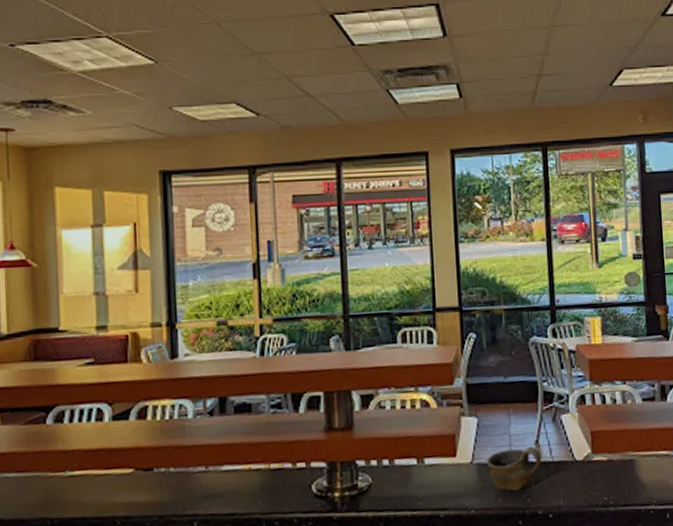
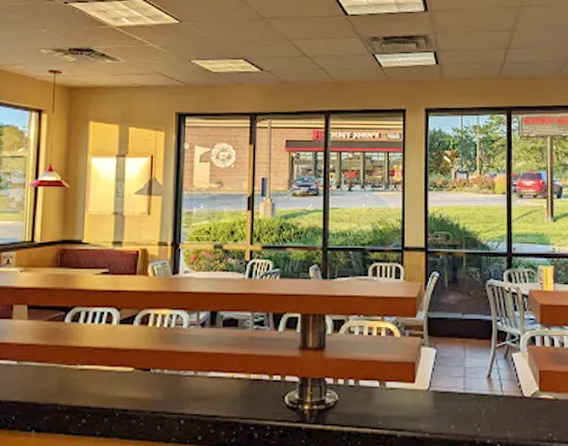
cup: present [486,446,542,491] -> none [441,379,492,419]

